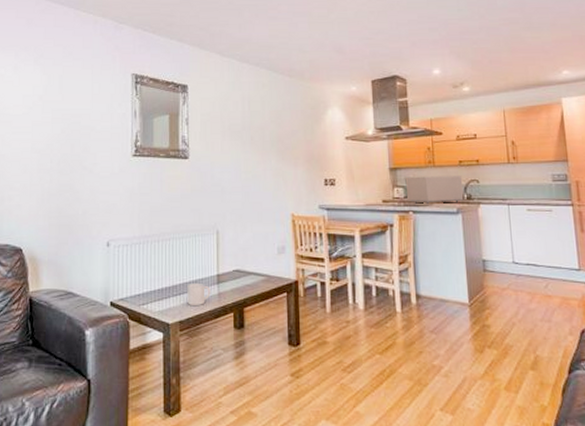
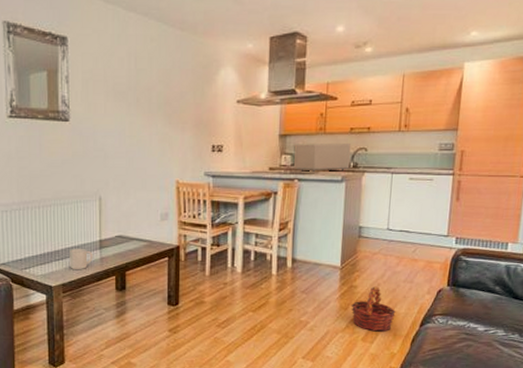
basket: none [486,326,538,379] -> present [351,286,396,332]

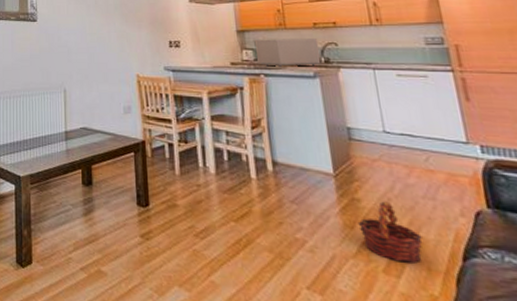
mug: present [69,248,93,270] -> none [37,138,59,161]

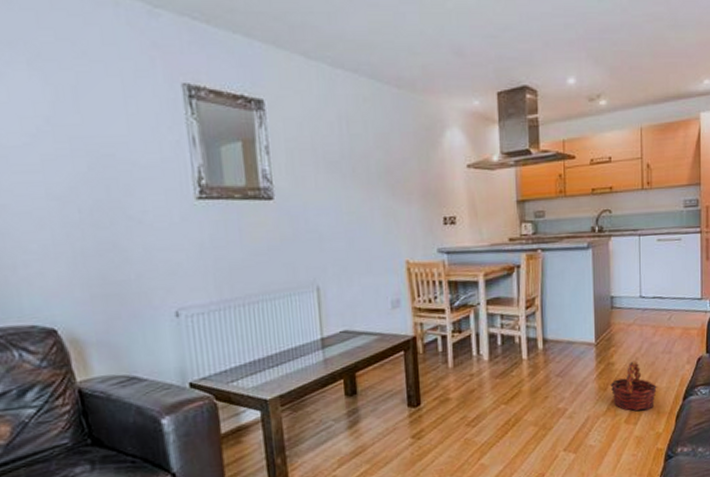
microwave: present [254,37,322,68] -> none [534,205,595,241]

